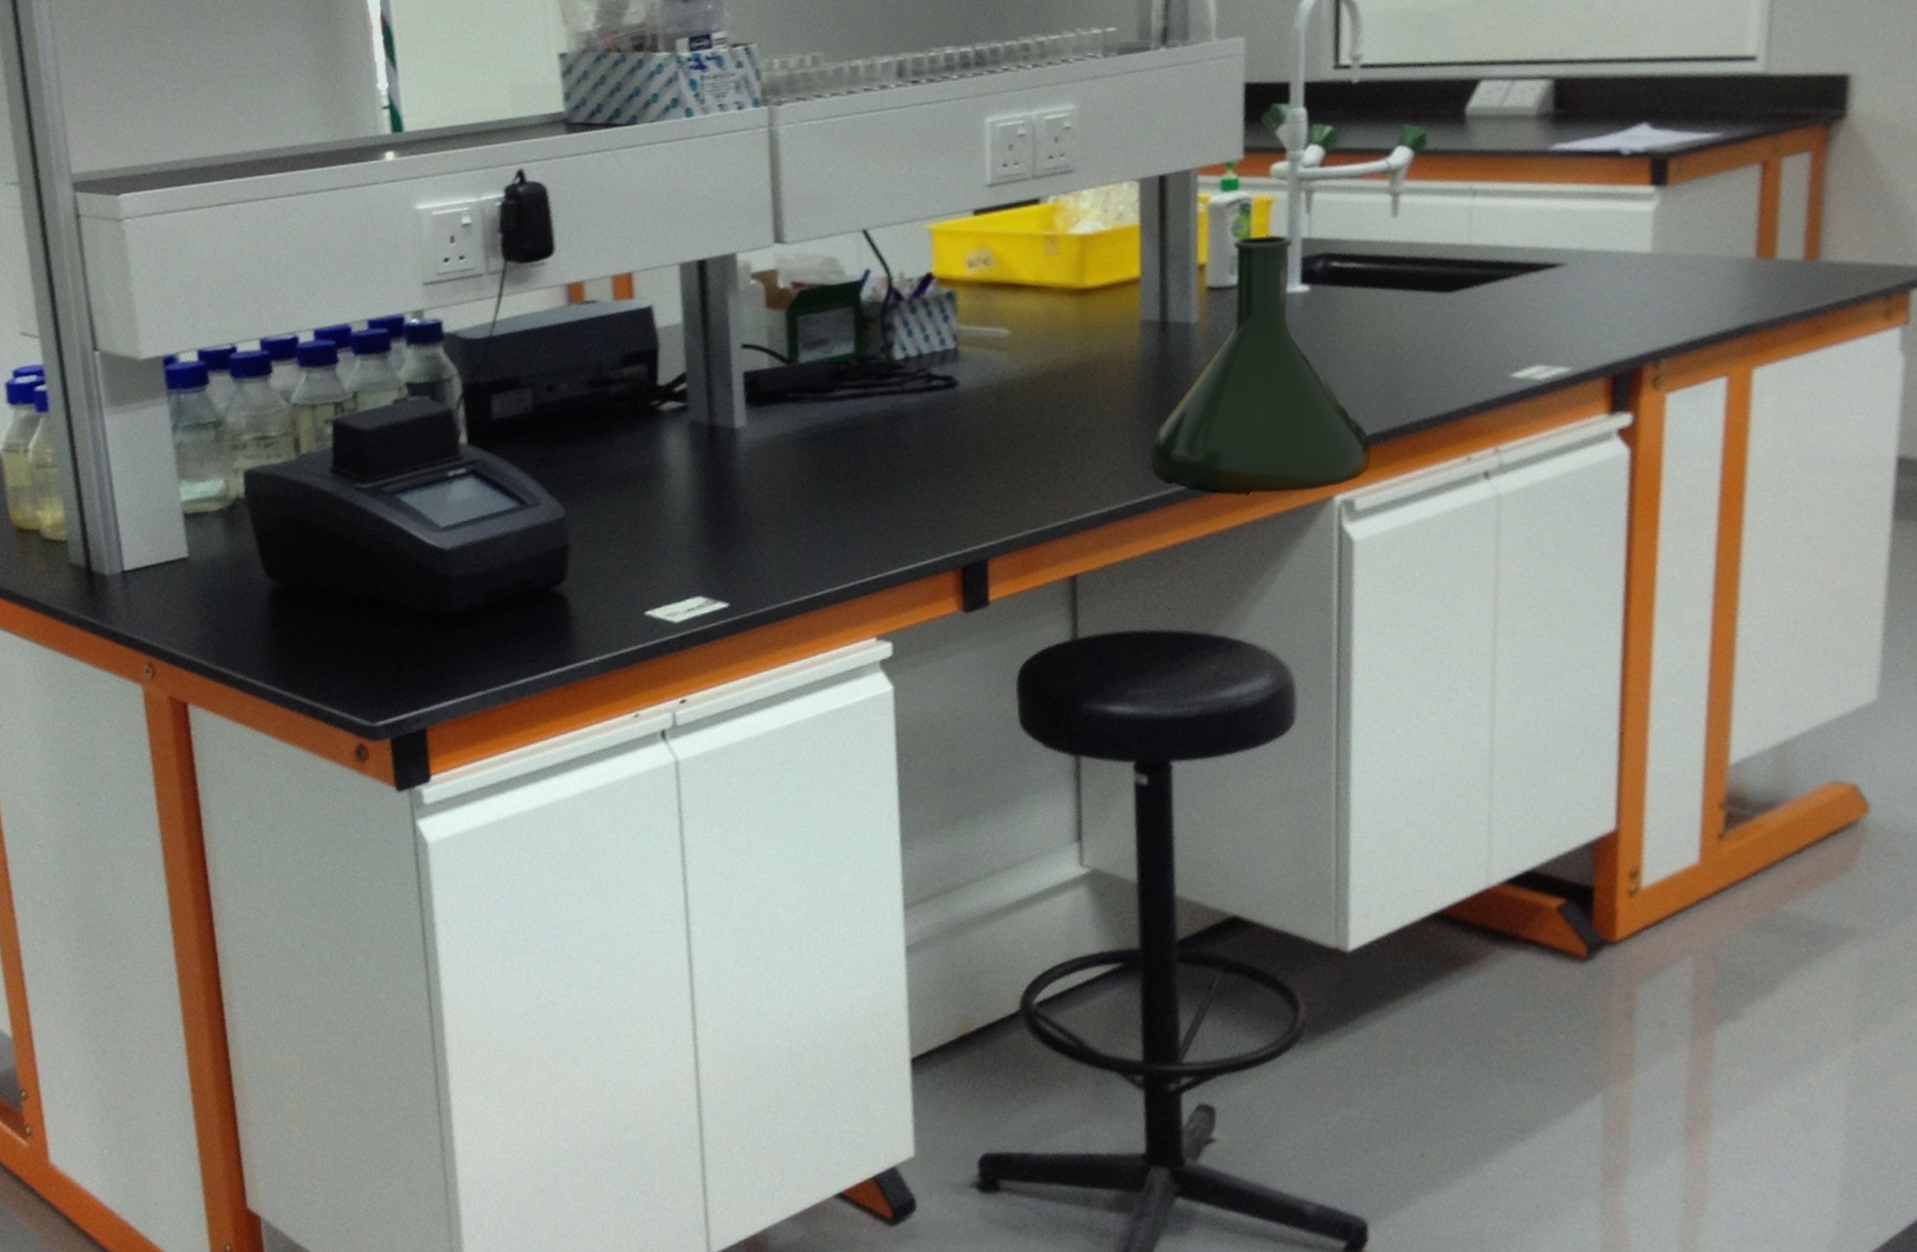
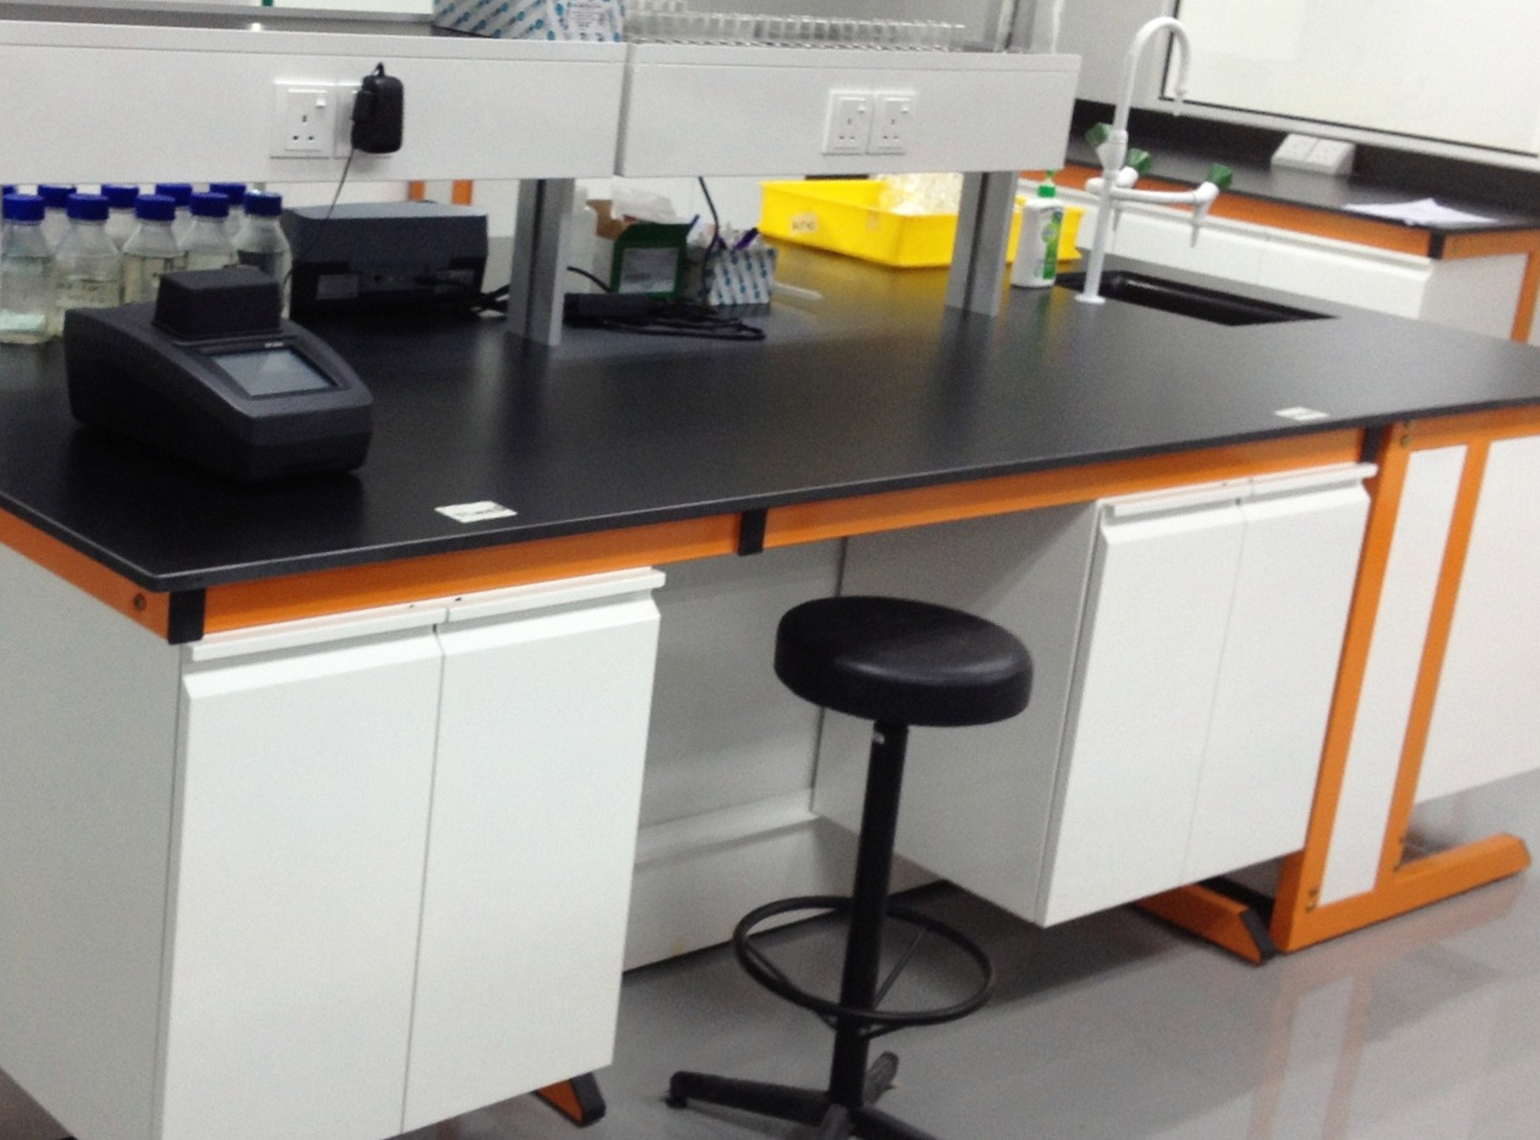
flask: present [1150,235,1372,494] -> none [934,242,1138,491]

